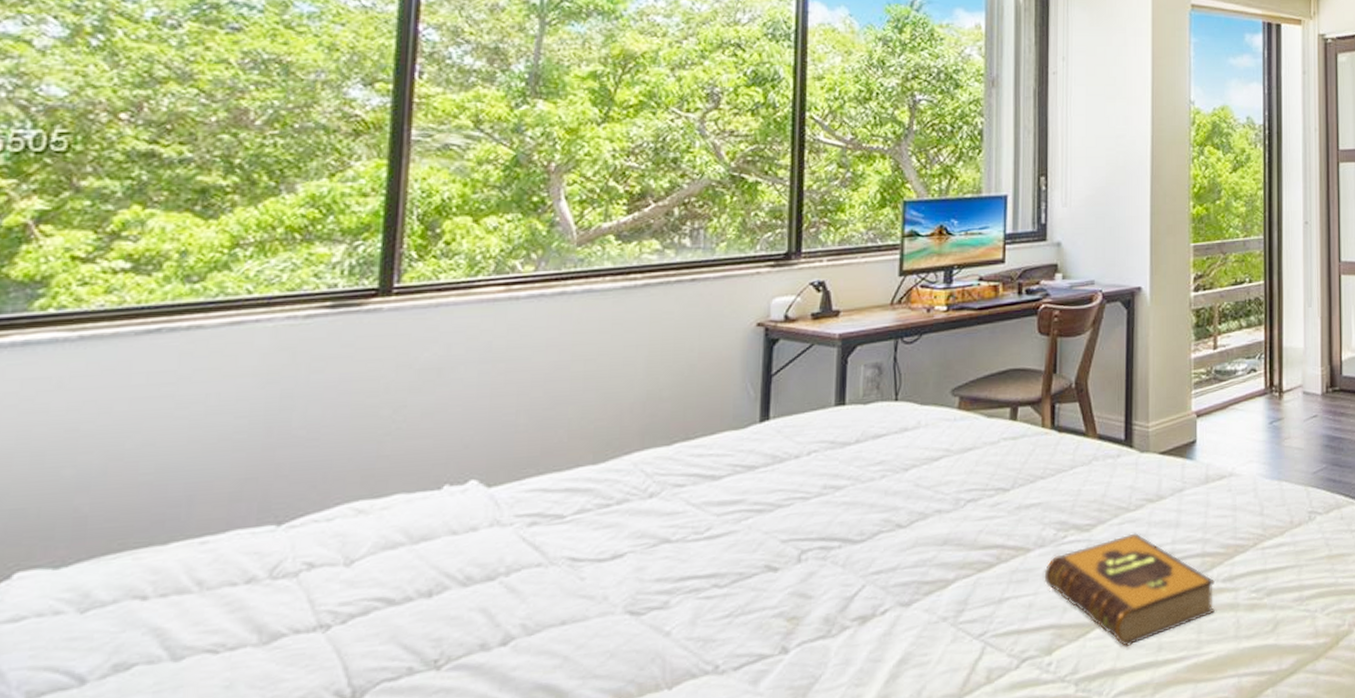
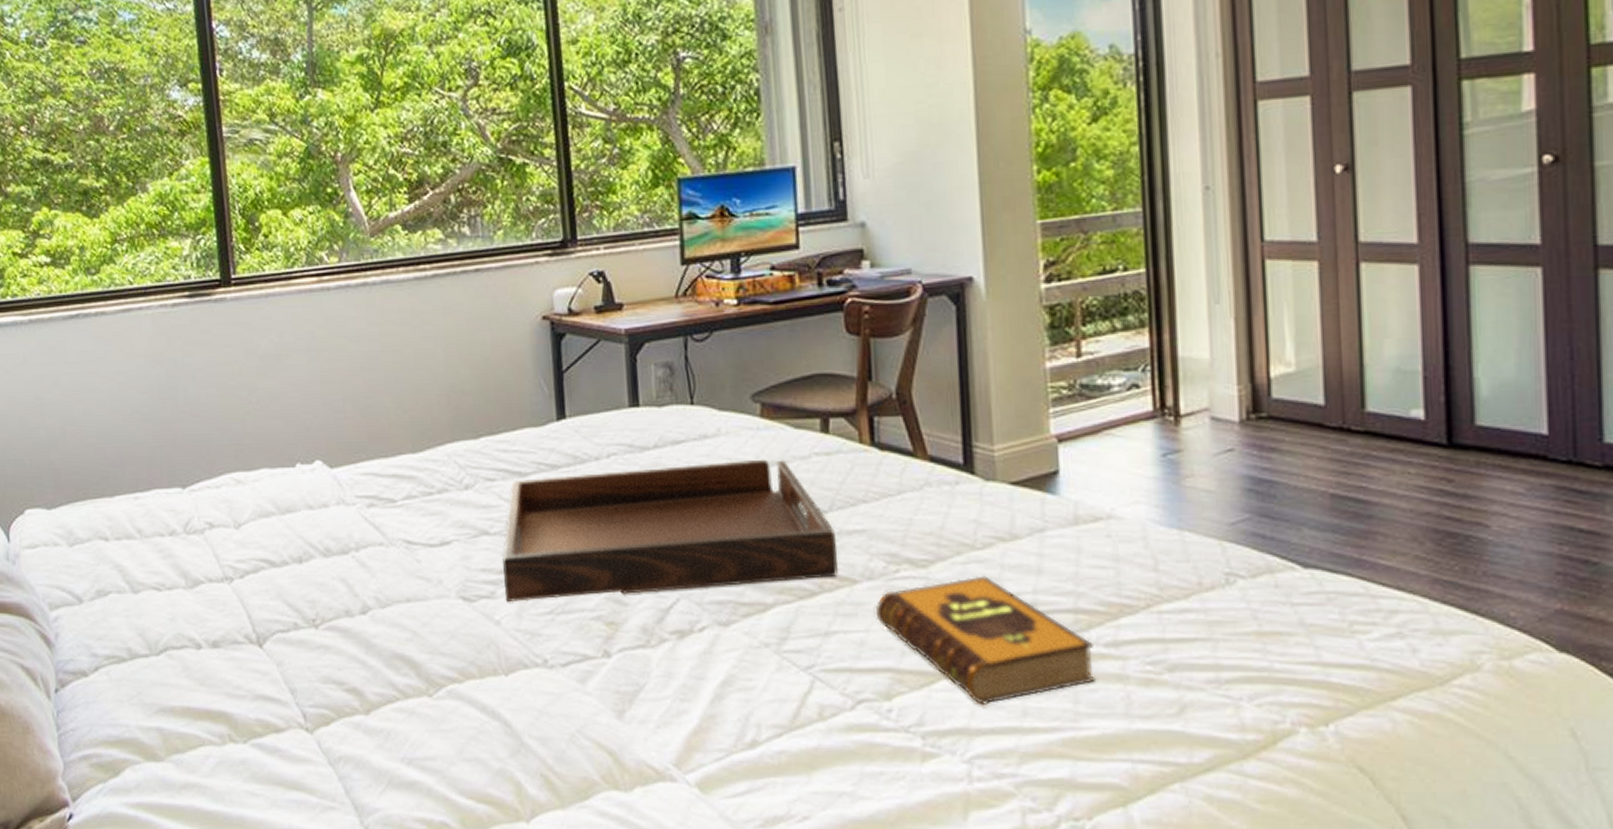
serving tray: none [679,446,1016,611] -> present [502,459,839,603]

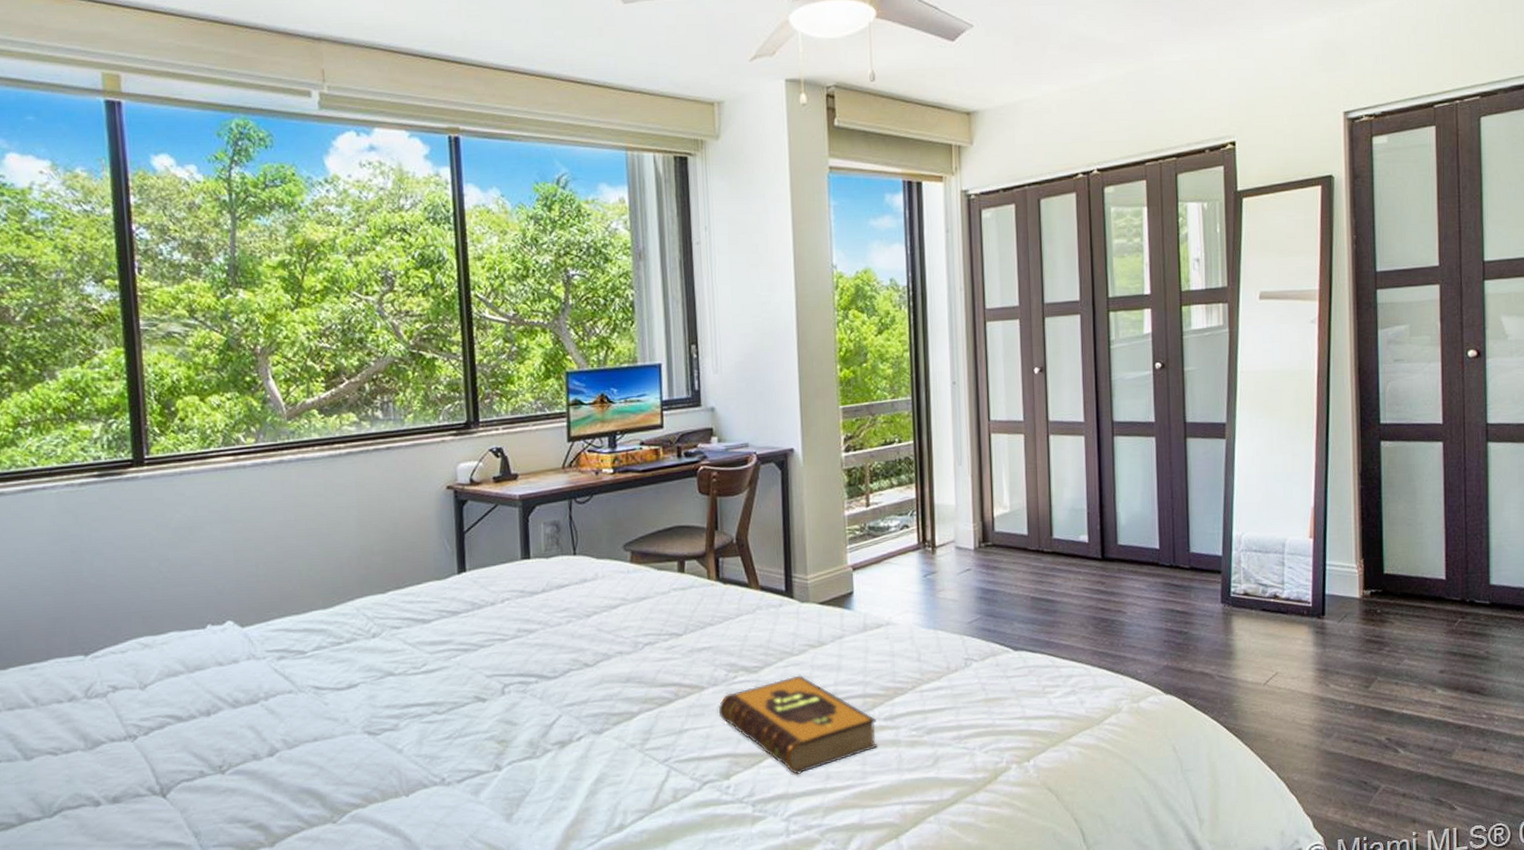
serving tray: present [502,459,839,603] -> none [406,596,691,732]

